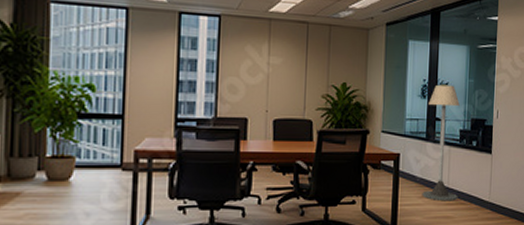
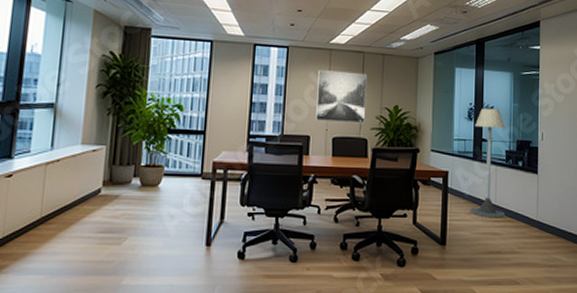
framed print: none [254,42,312,103] -> present [316,70,368,123]

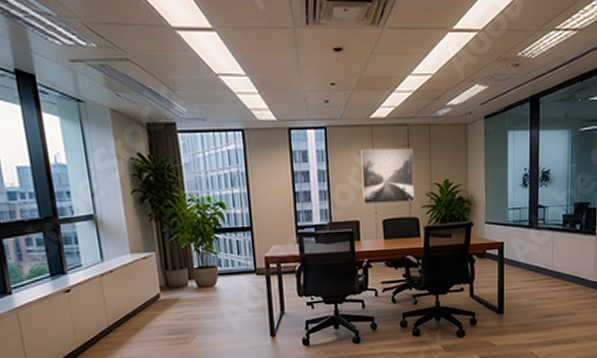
floor lamp: present [470,108,506,219] -> none [527,171,563,284]

